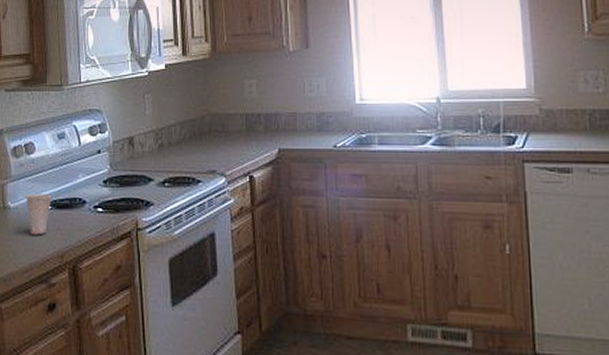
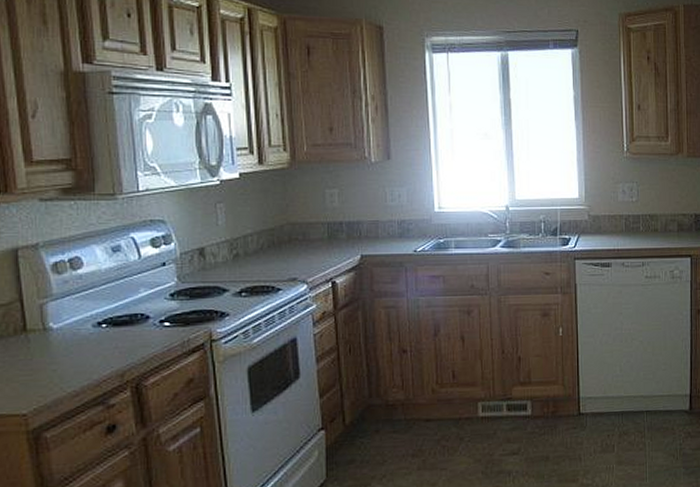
cup: present [26,194,53,235] -> none [73,311,108,356]

